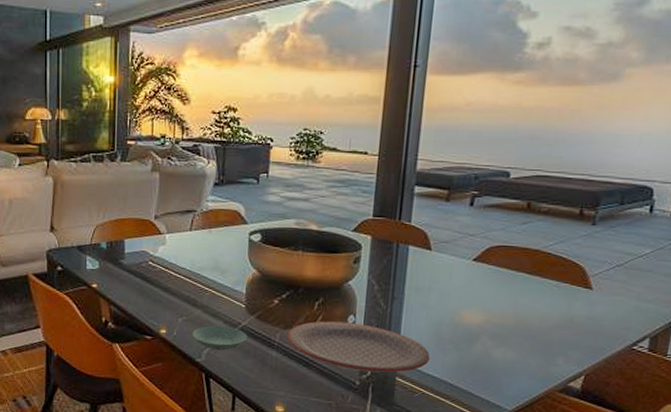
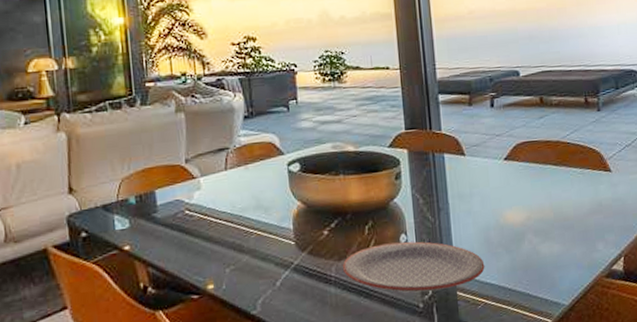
saucer: present [192,325,248,351] -> none [242,268,303,298]

